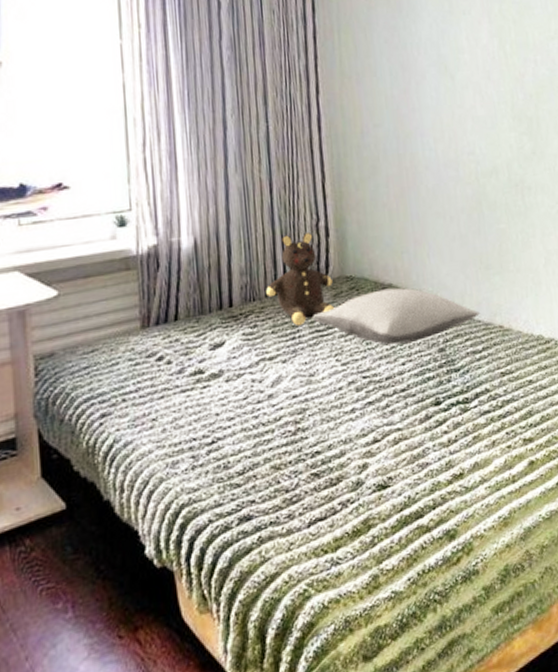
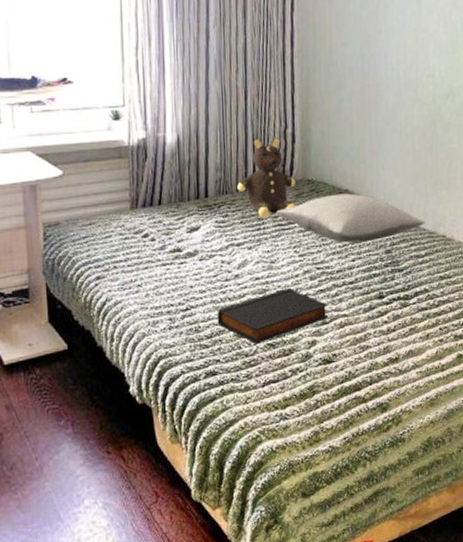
book: none [249,403,381,476] -> present [217,287,329,344]

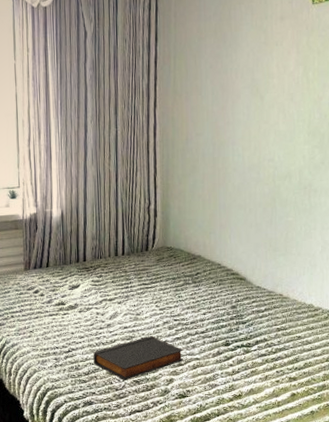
teddy bear: present [237,138,296,219] -> none [109,213,158,279]
pillow: present [277,193,426,243] -> none [142,258,266,299]

